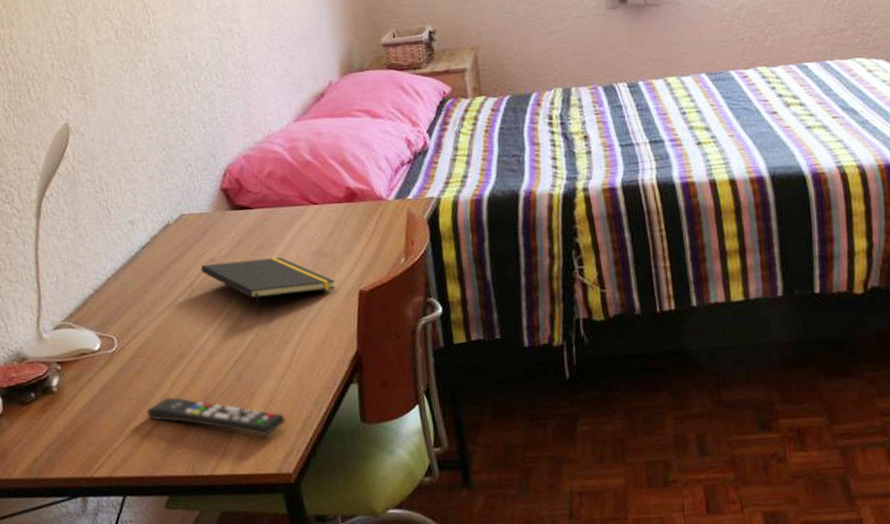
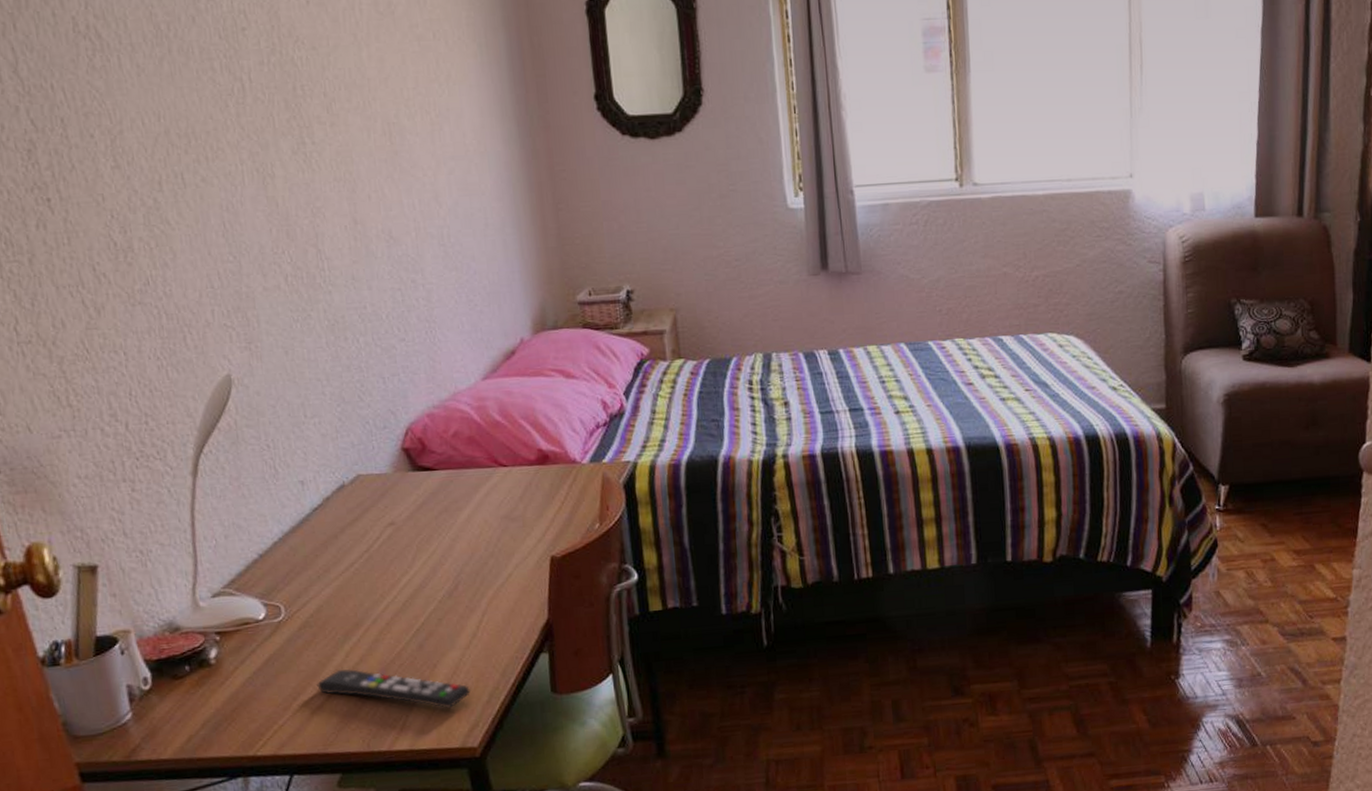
notepad: present [200,257,336,316] -> none [379,521,526,583]

